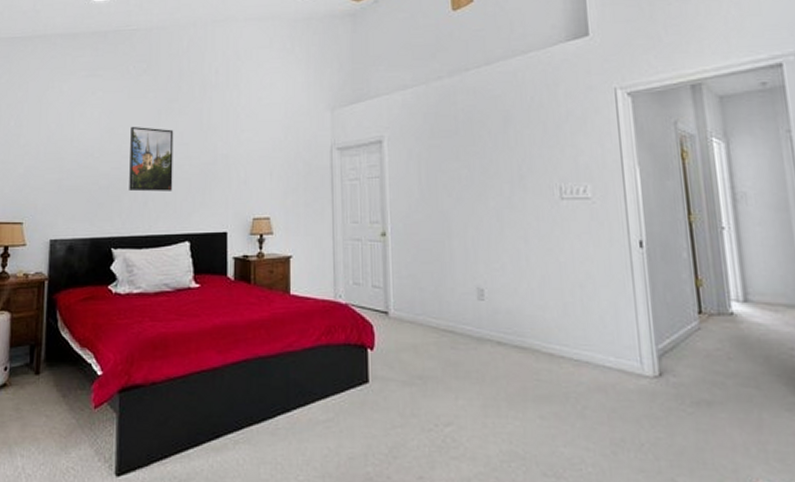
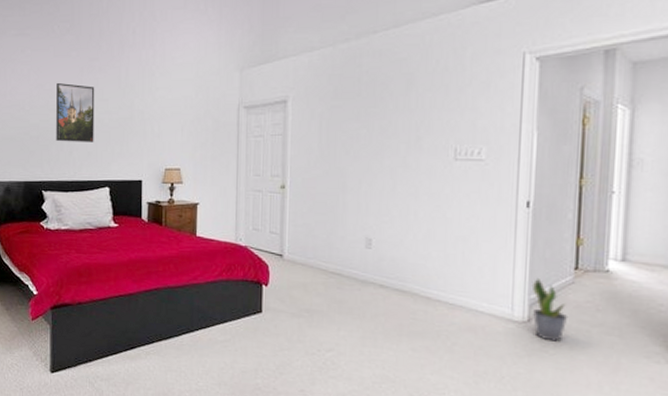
potted plant: none [657,324,701,398] -> present [531,277,569,342]

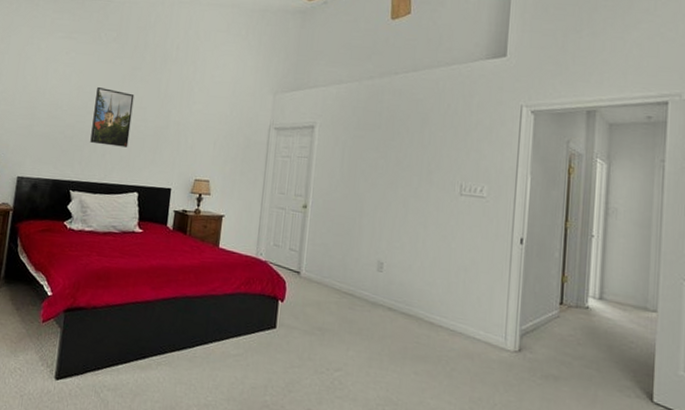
potted plant: present [531,277,569,342] -> none [522,310,554,372]

